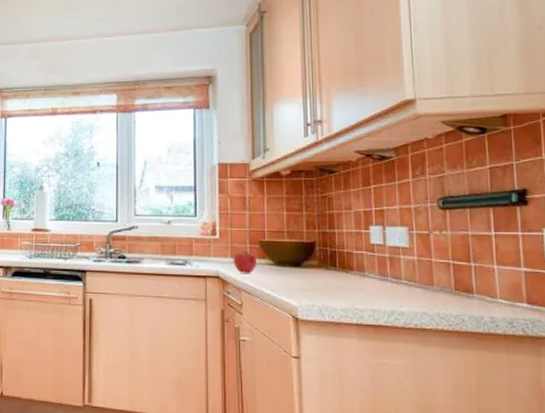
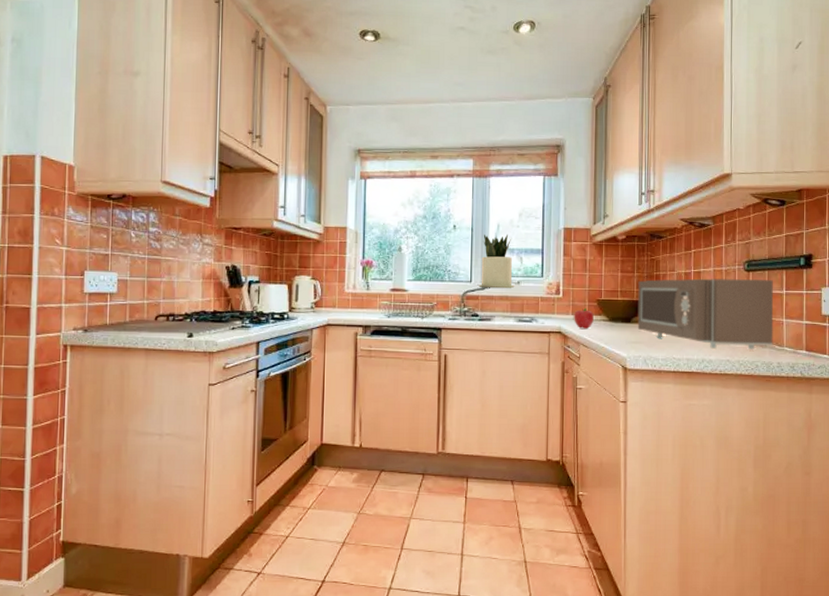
planter: none [125,171,165,229] -> present [478,234,515,289]
microwave: none [308,217,483,301] -> present [637,278,774,349]

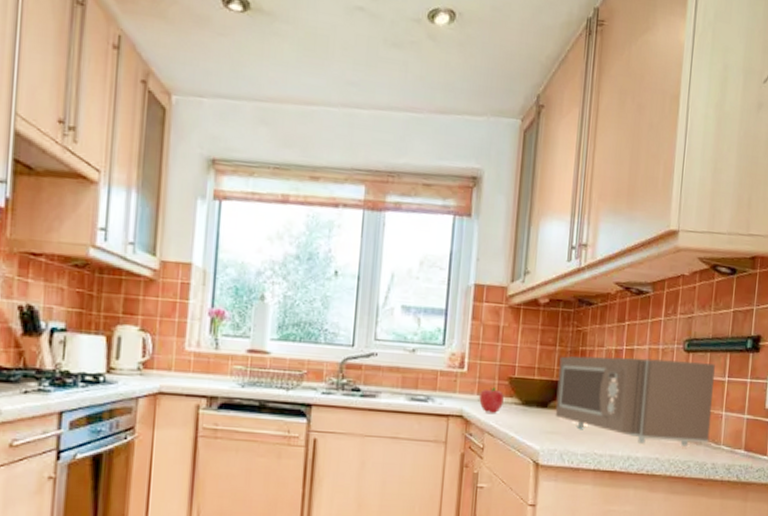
planter: present [478,234,515,289] -> none [362,286,409,358]

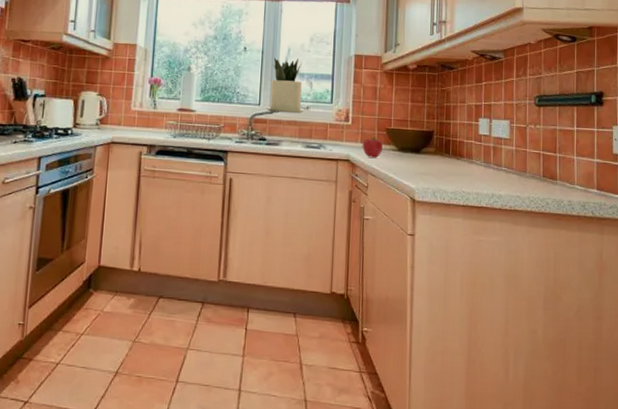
planter: none [362,286,409,358] -> present [267,58,304,114]
microwave: present [555,355,715,447] -> none [427,110,565,186]

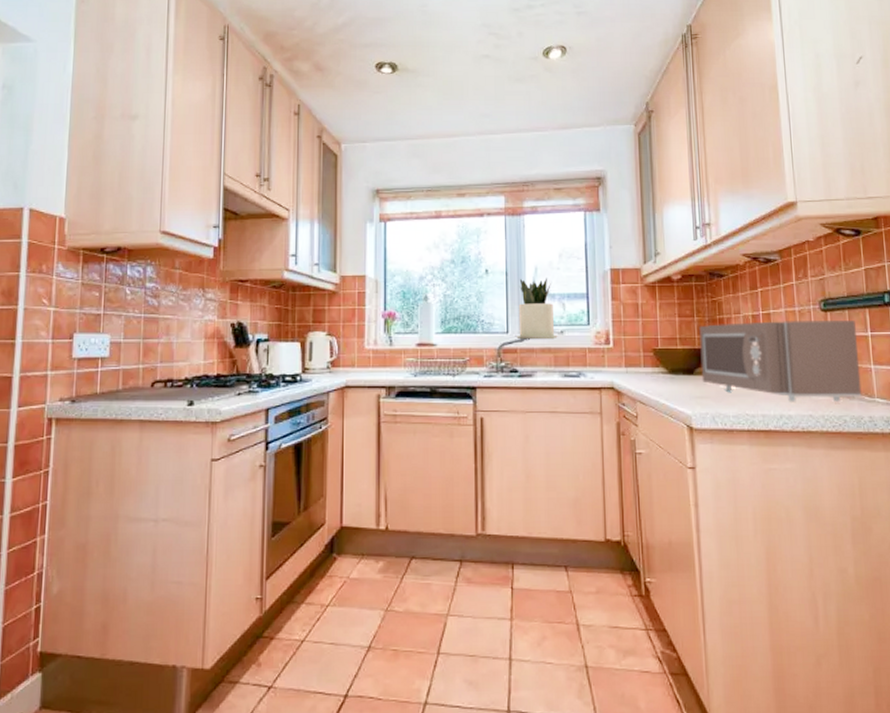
fruit: present [362,136,383,159] -> none [627,358,651,384]
microwave: none [427,110,565,186] -> present [699,320,862,402]

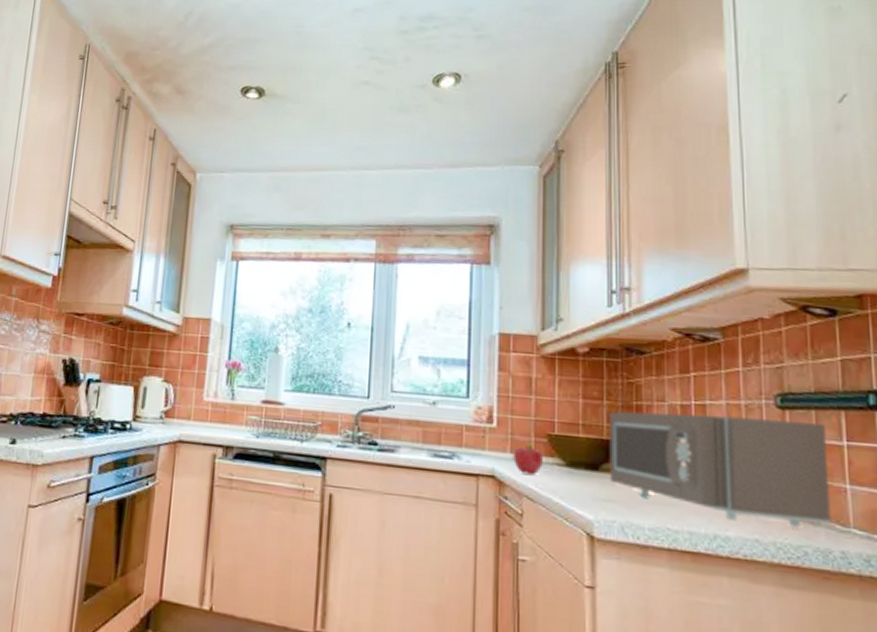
planter: present [516,278,558,340] -> none [378,337,429,411]
fruit: none [627,358,651,384] -> present [513,444,543,476]

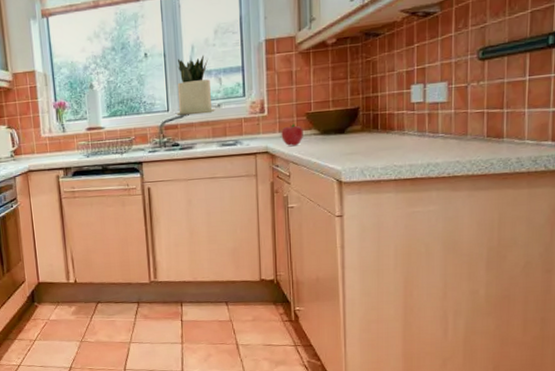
planter: none [378,337,429,411] -> present [176,55,215,116]
microwave: present [609,411,832,527] -> none [352,66,514,151]

